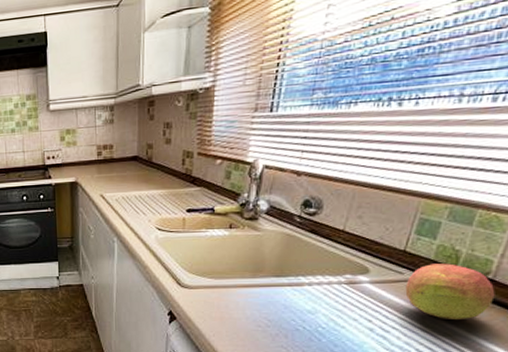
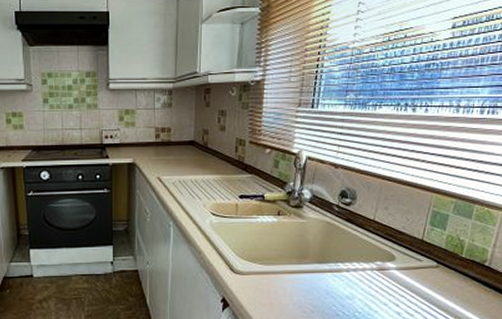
fruit: present [405,263,495,319] -> none [424,252,491,303]

